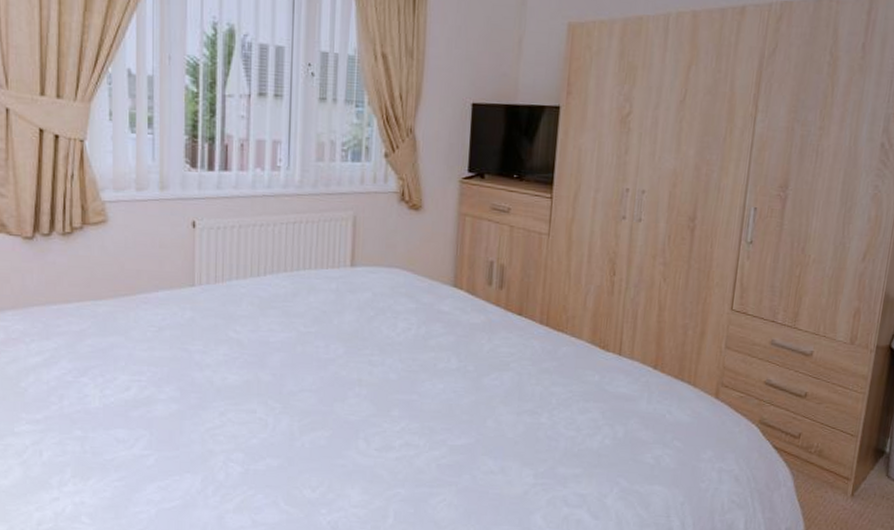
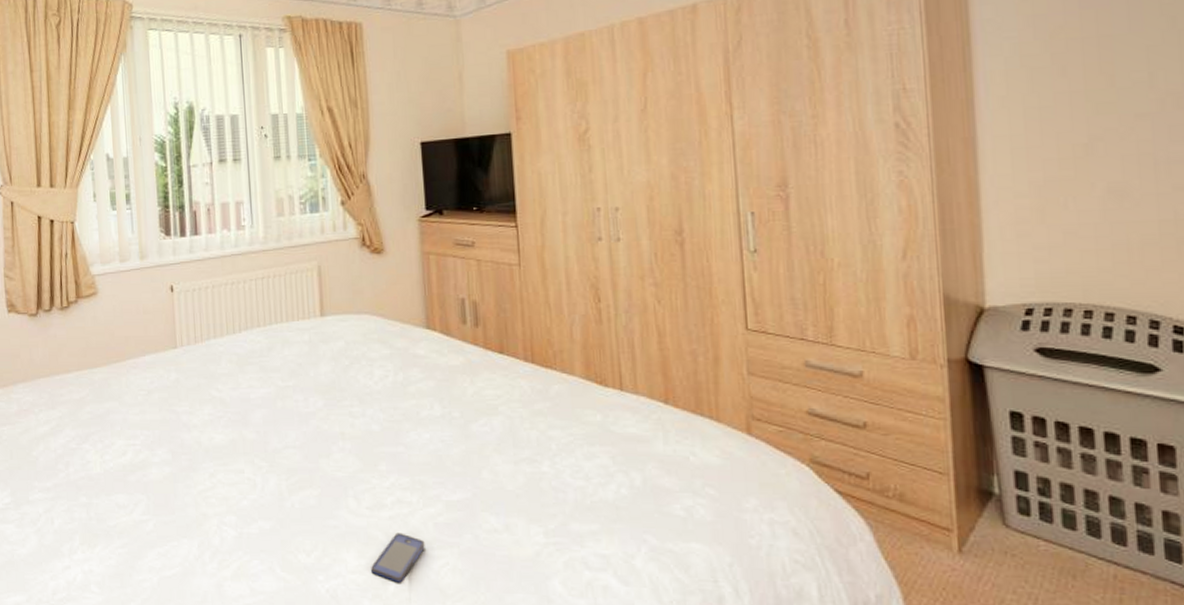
mobile phone: none [373,472,426,518] -> present [371,532,425,585]

